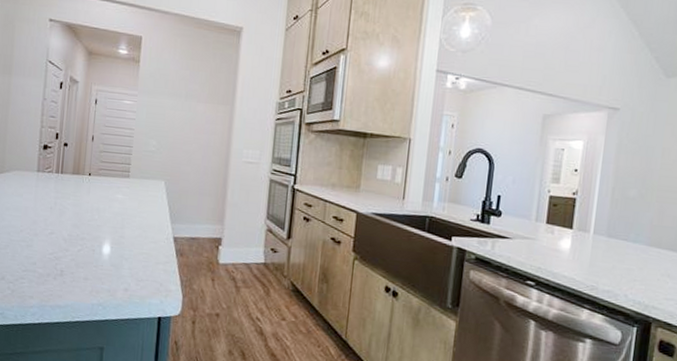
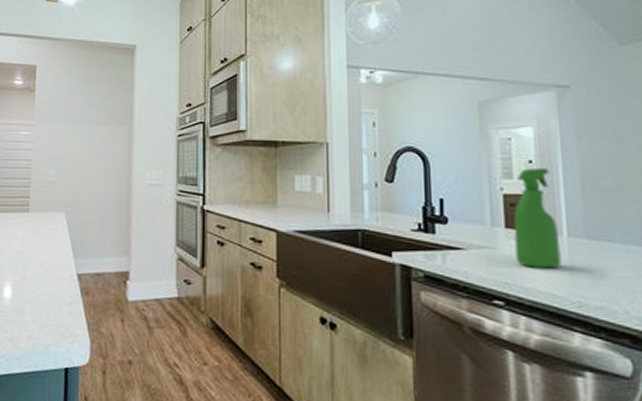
spray bottle: none [550,175,590,259] -> present [514,167,562,269]

